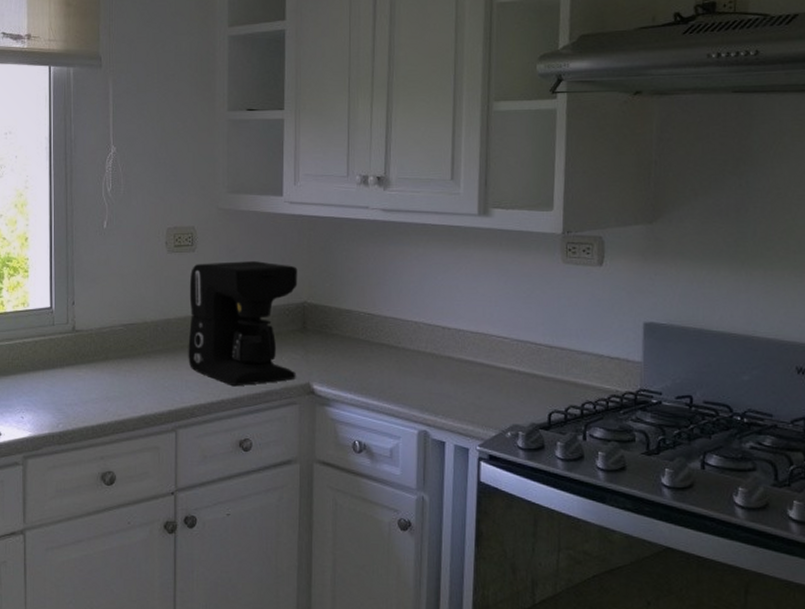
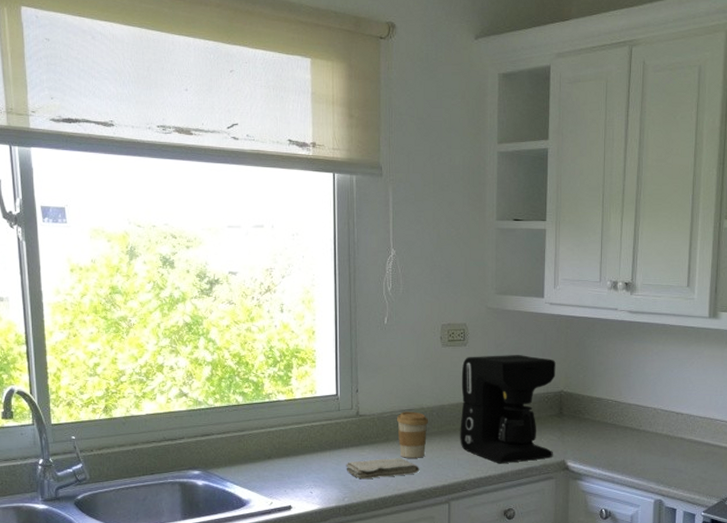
washcloth: none [60,379,143,403] -> present [346,458,420,480]
coffee cup: none [116,326,153,379] -> present [396,411,429,458]

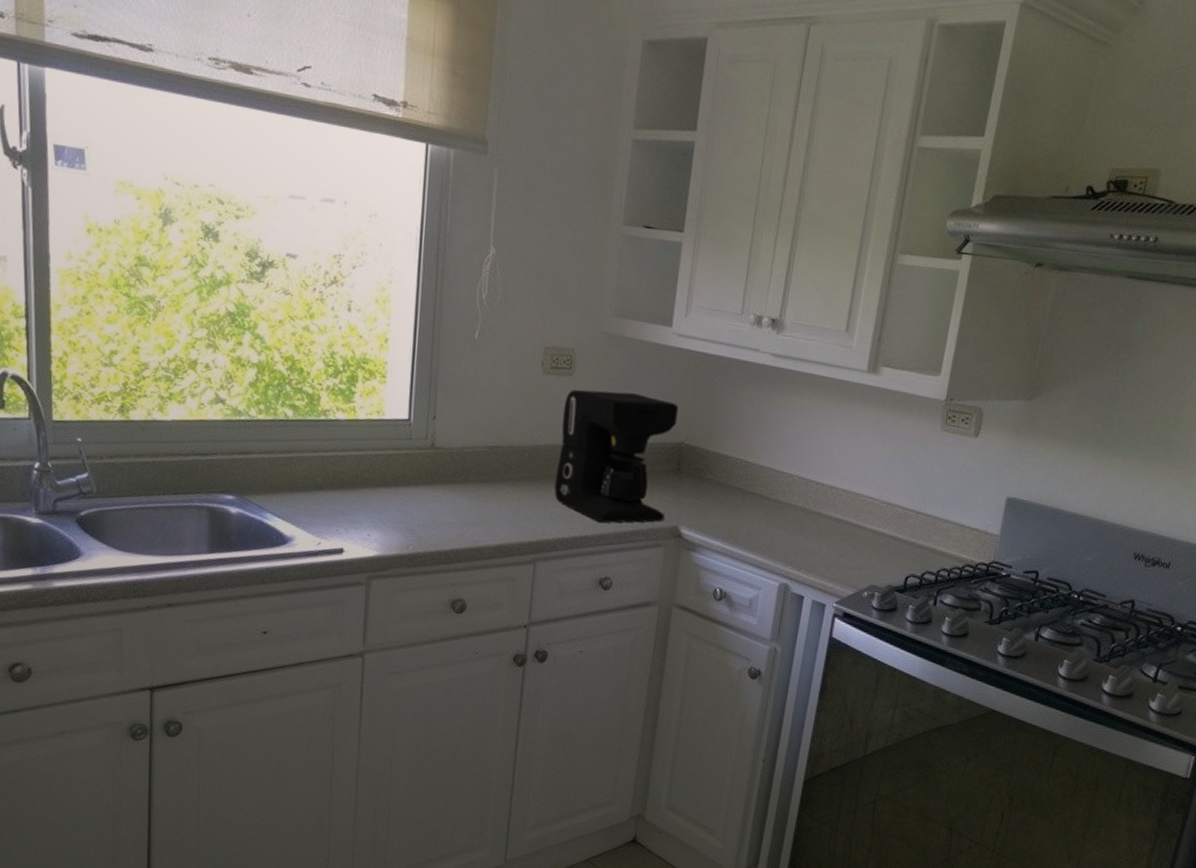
washcloth: present [346,458,420,480] -> none [413,502,503,526]
coffee cup: present [396,411,429,458] -> none [479,448,519,507]

